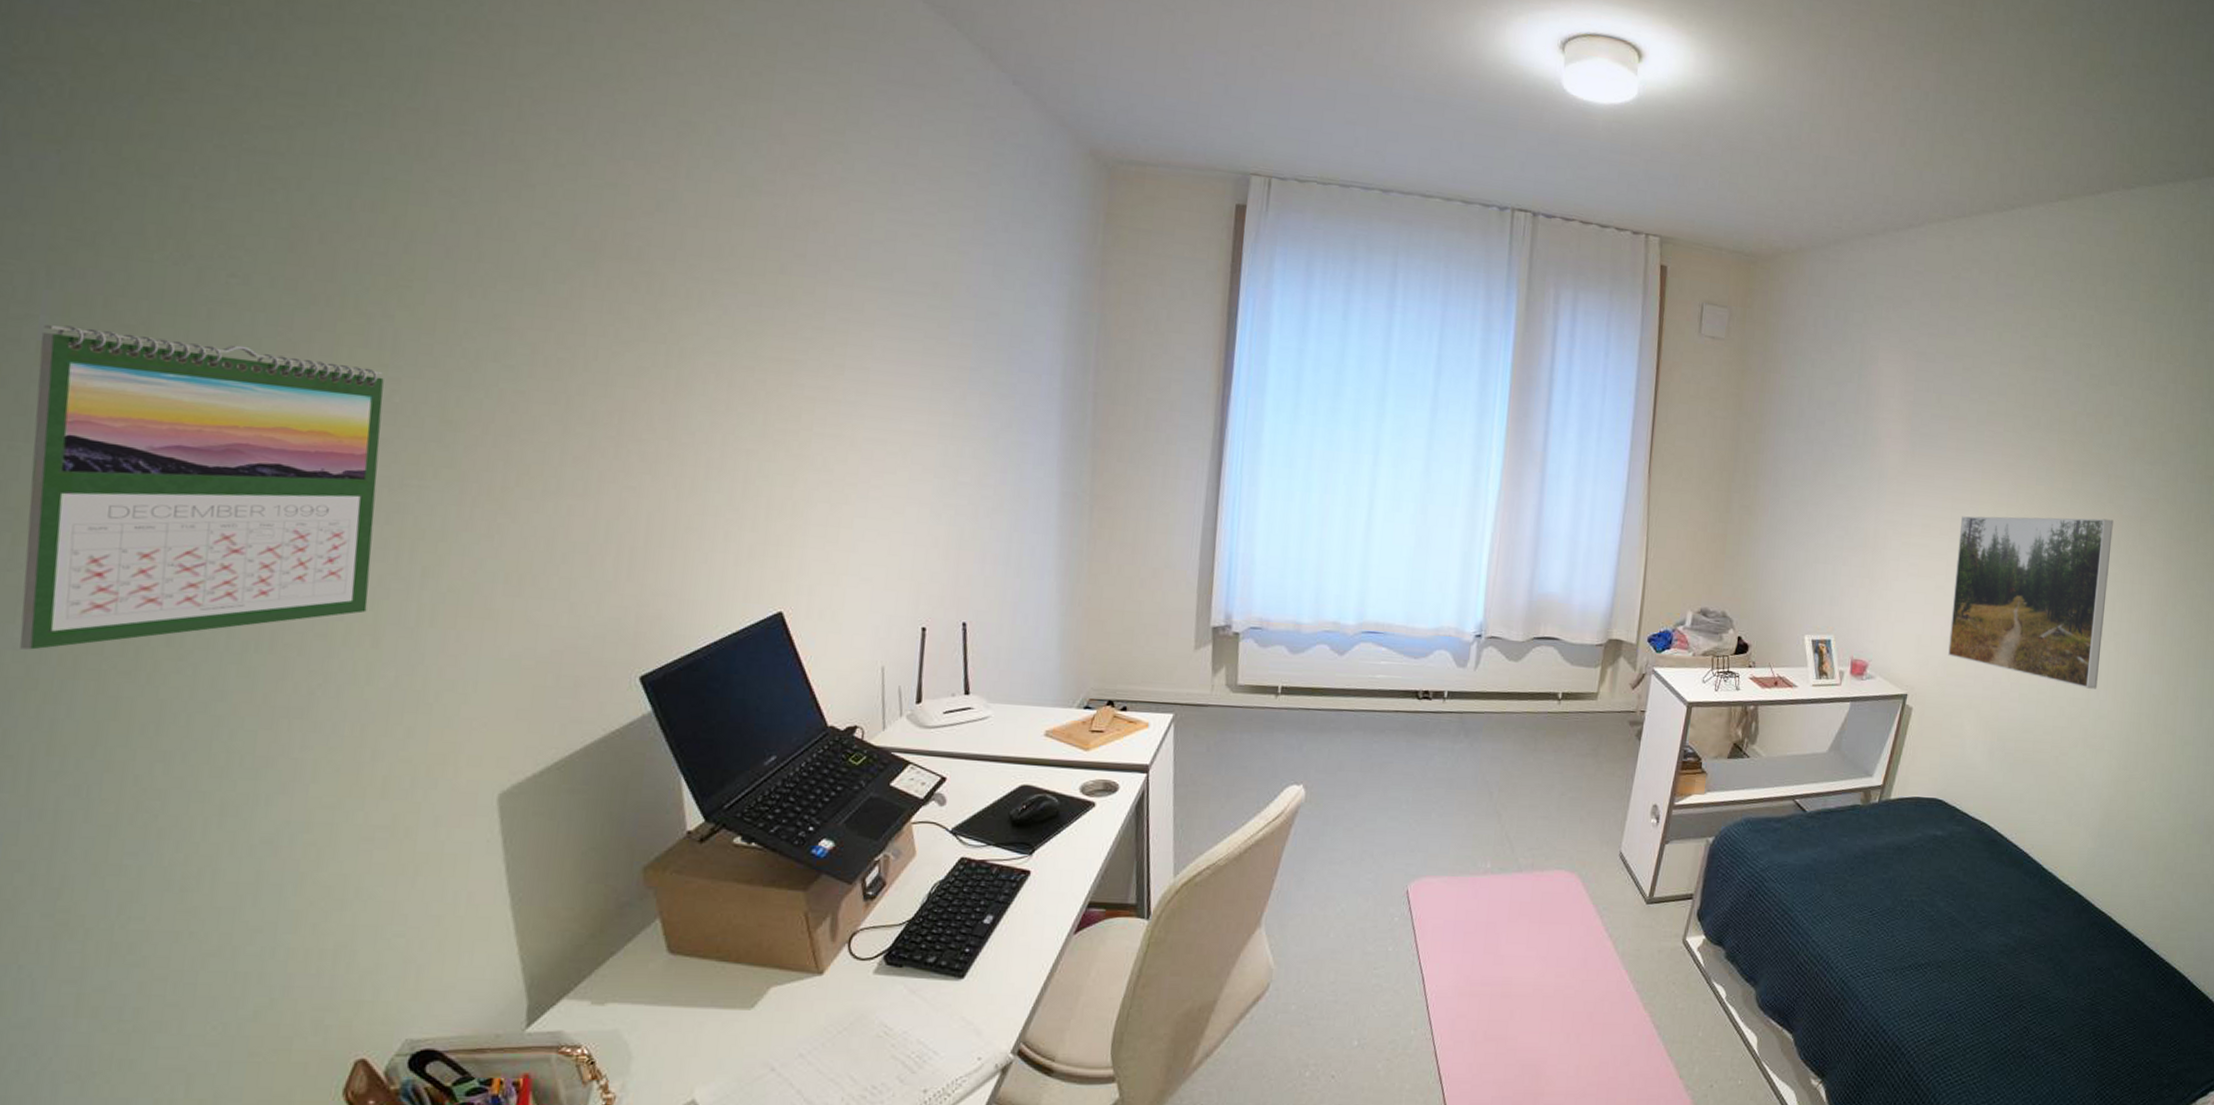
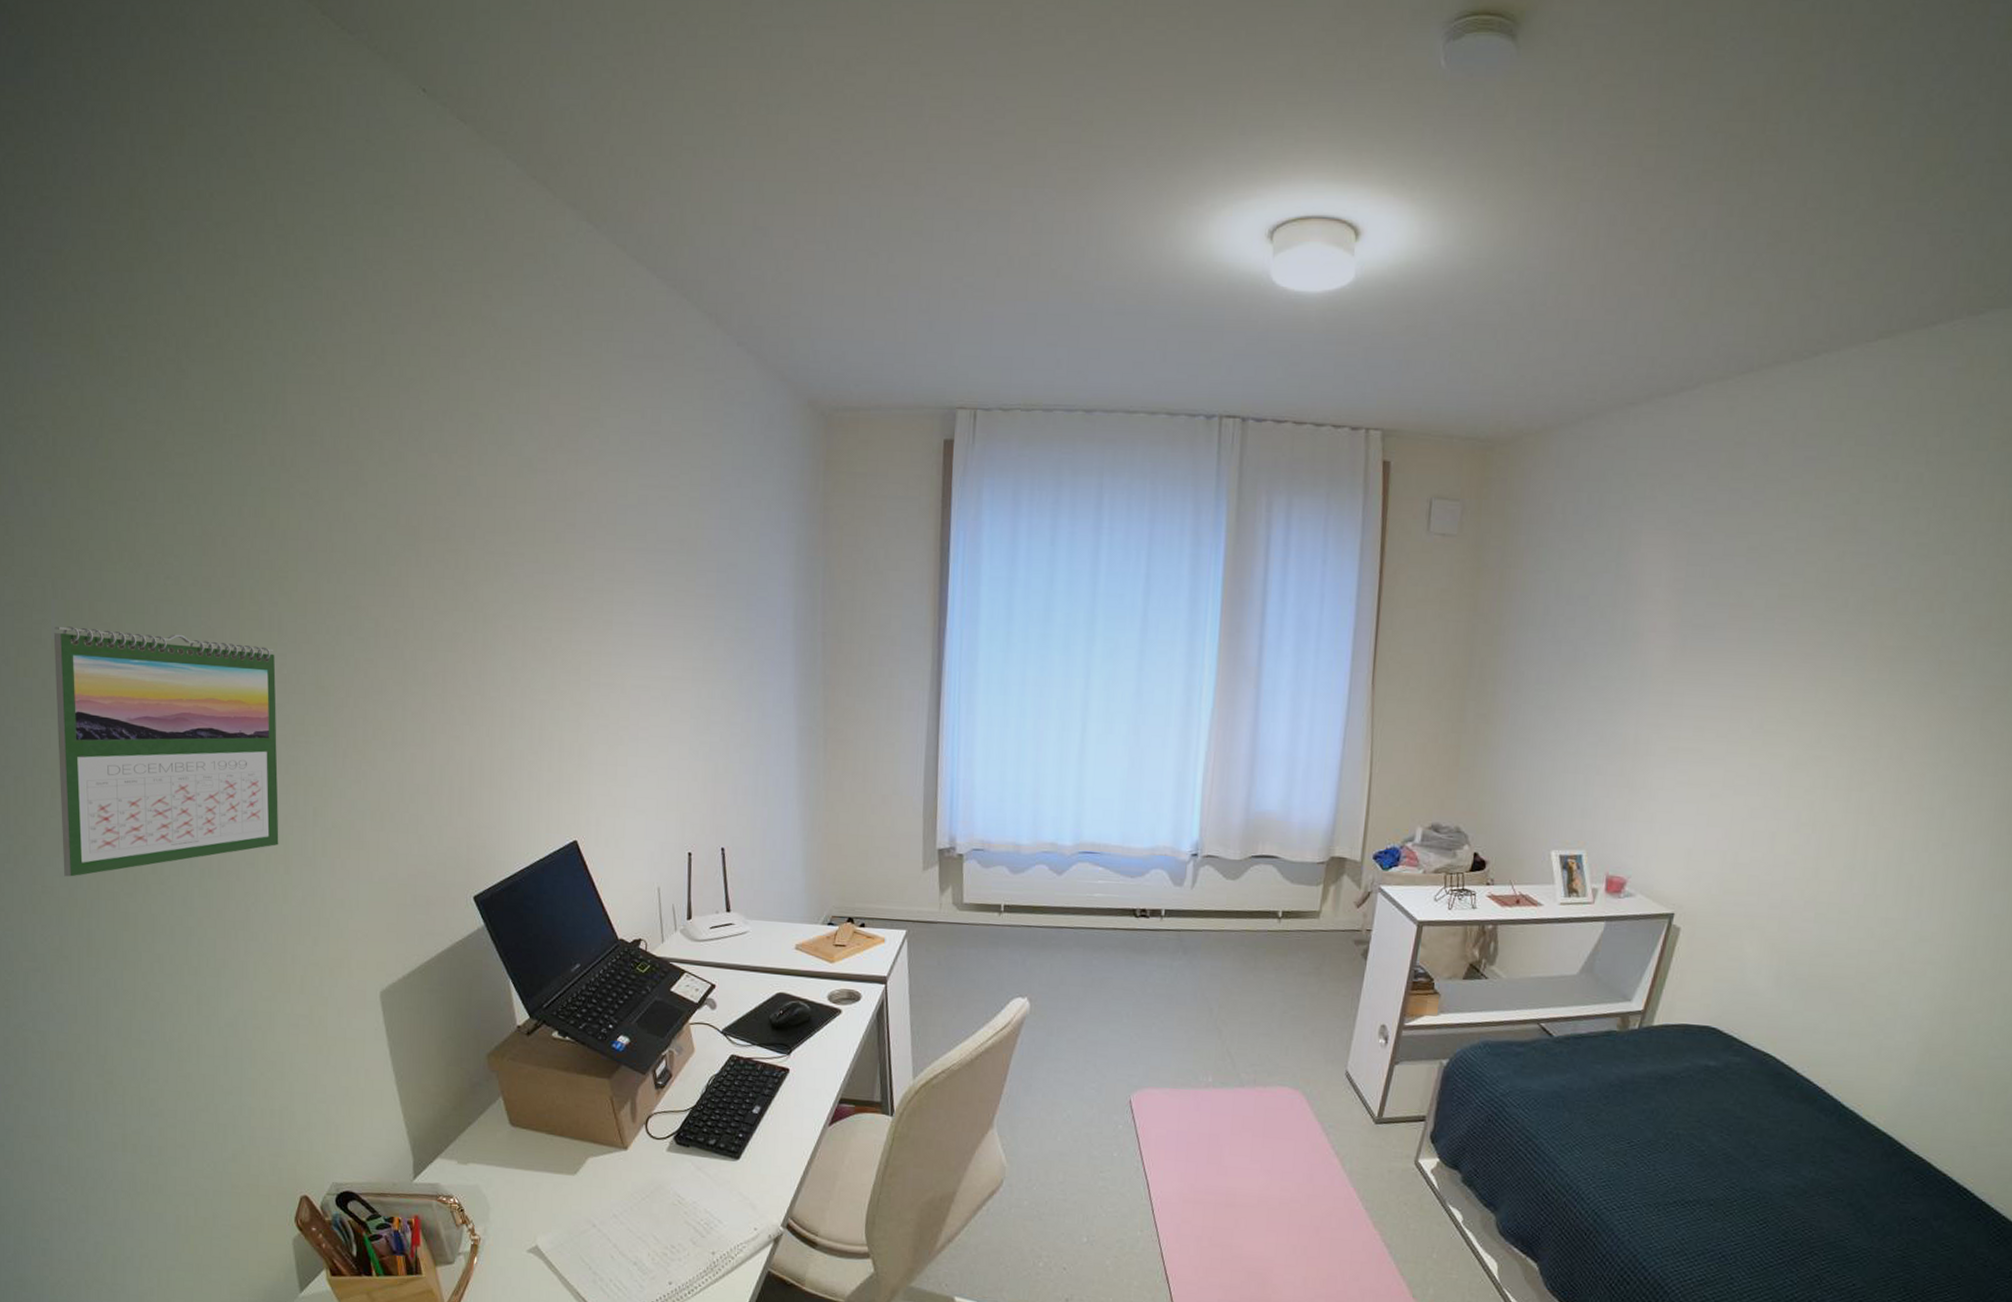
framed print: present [1948,516,2114,689] -> none [1725,712,1945,908]

